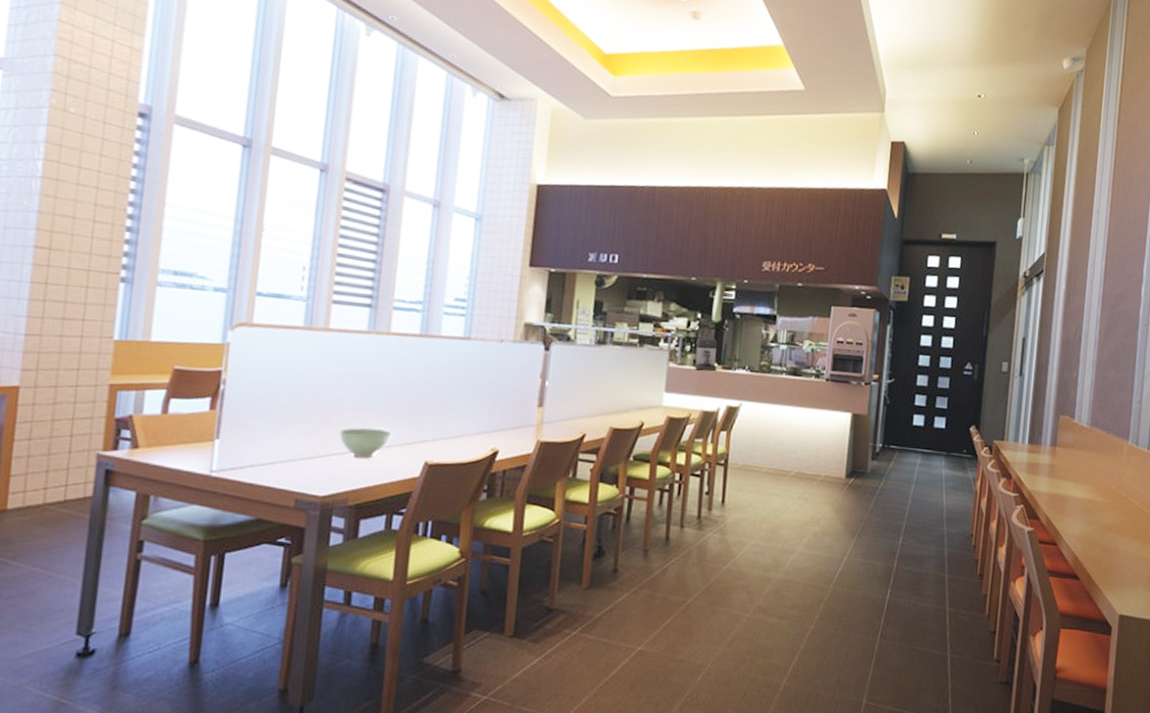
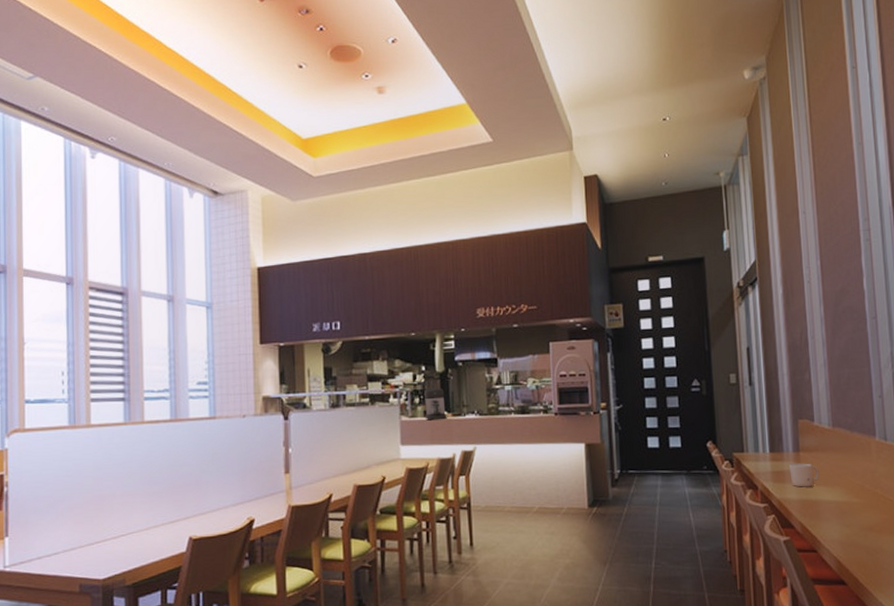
bowl: present [340,428,391,458] -> none [111,511,156,540]
mug: none [1043,457,1072,482] -> present [789,463,820,487]

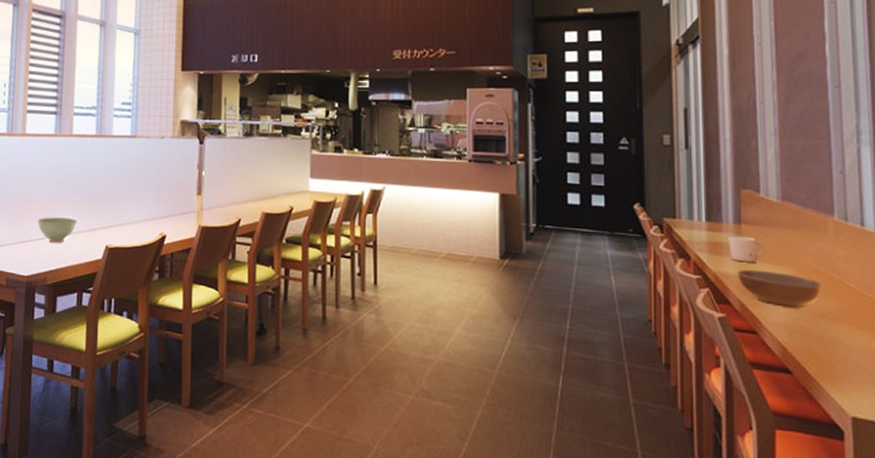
bowl: none [111,511,156,540] -> present [38,217,77,243]
coffee maker: present [424,388,447,422] -> none [336,125,358,158]
bowl: none [797,493,867,524] -> present [736,269,821,307]

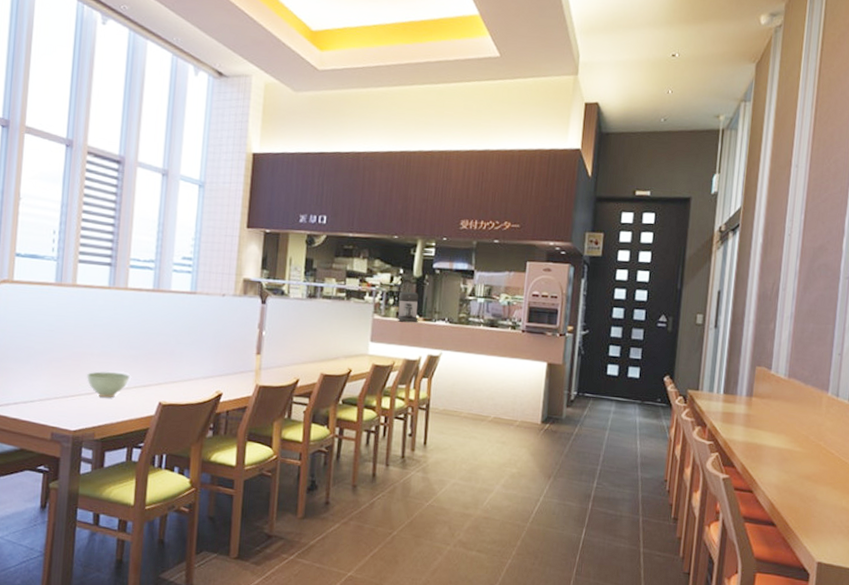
coffee maker: none [336,125,358,158] -> present [397,291,419,323]
mug: present [728,235,764,263] -> none [739,407,768,432]
bowl: present [736,269,821,307] -> none [743,437,809,470]

